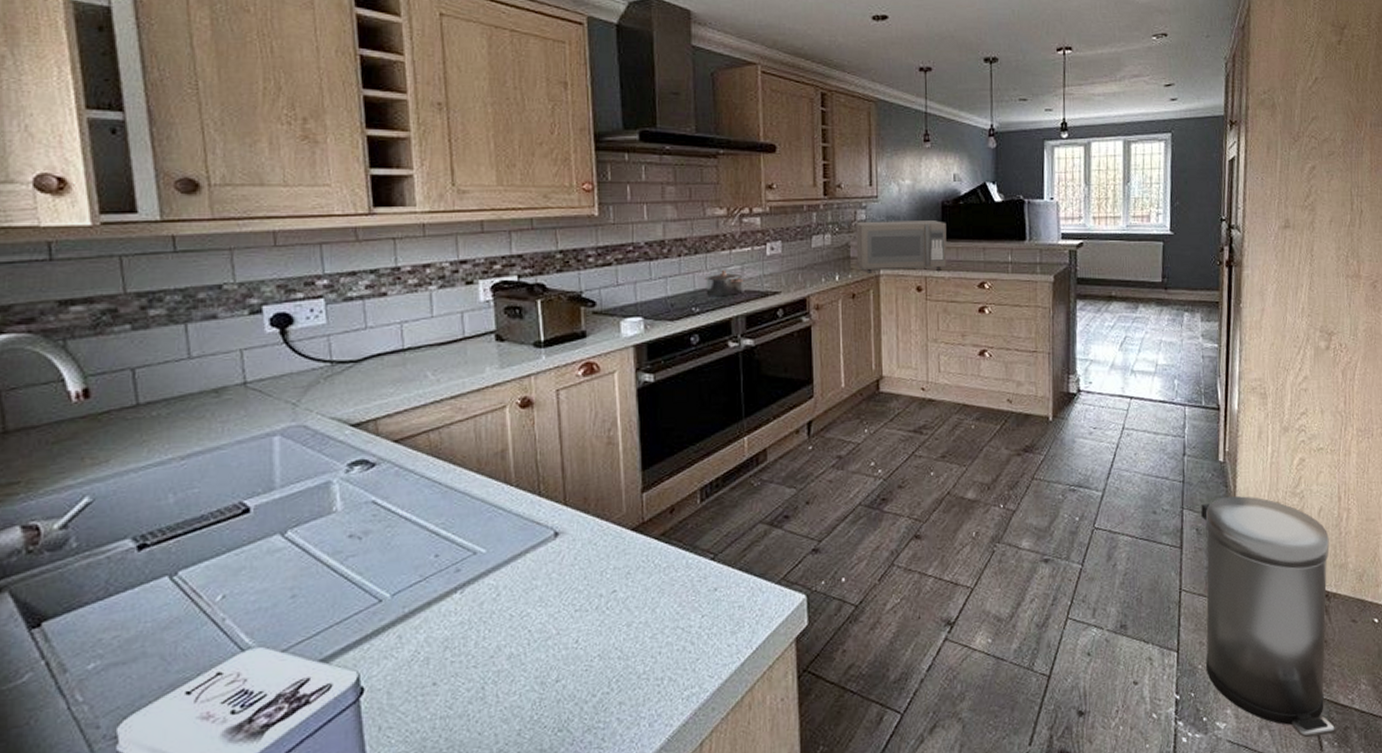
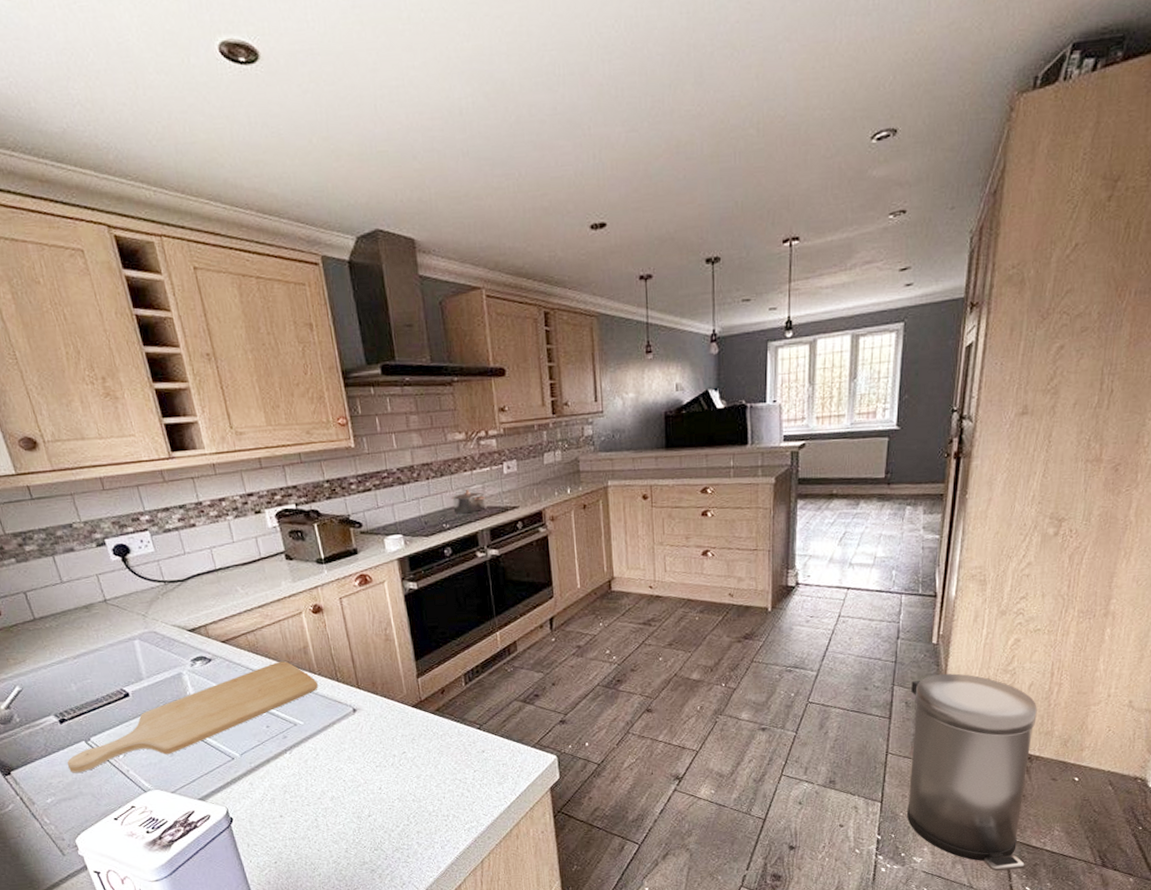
chopping board: none [133,468,513,624] -> present [67,661,318,773]
microwave: present [856,220,947,274] -> none [583,431,671,485]

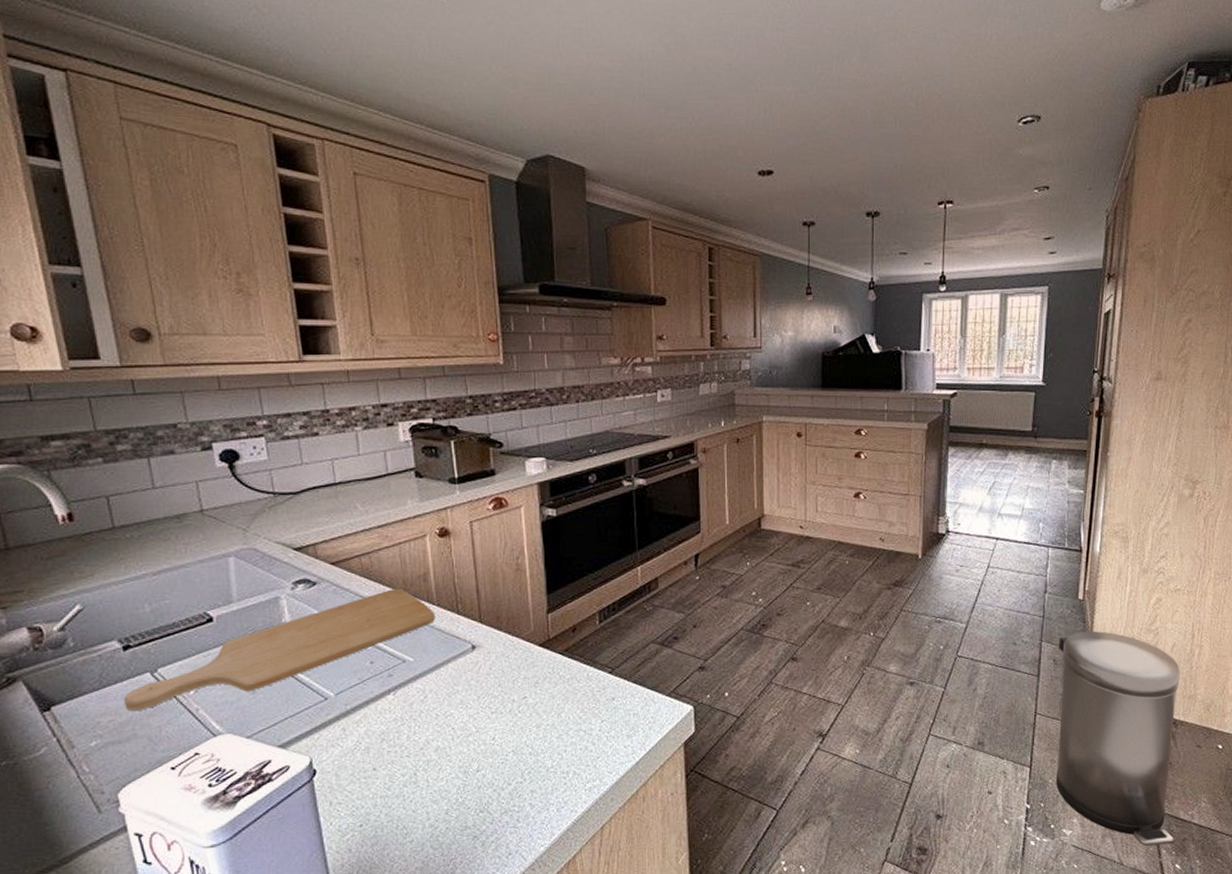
cooking pot: present [451,488,486,514] -> none [600,414,637,440]

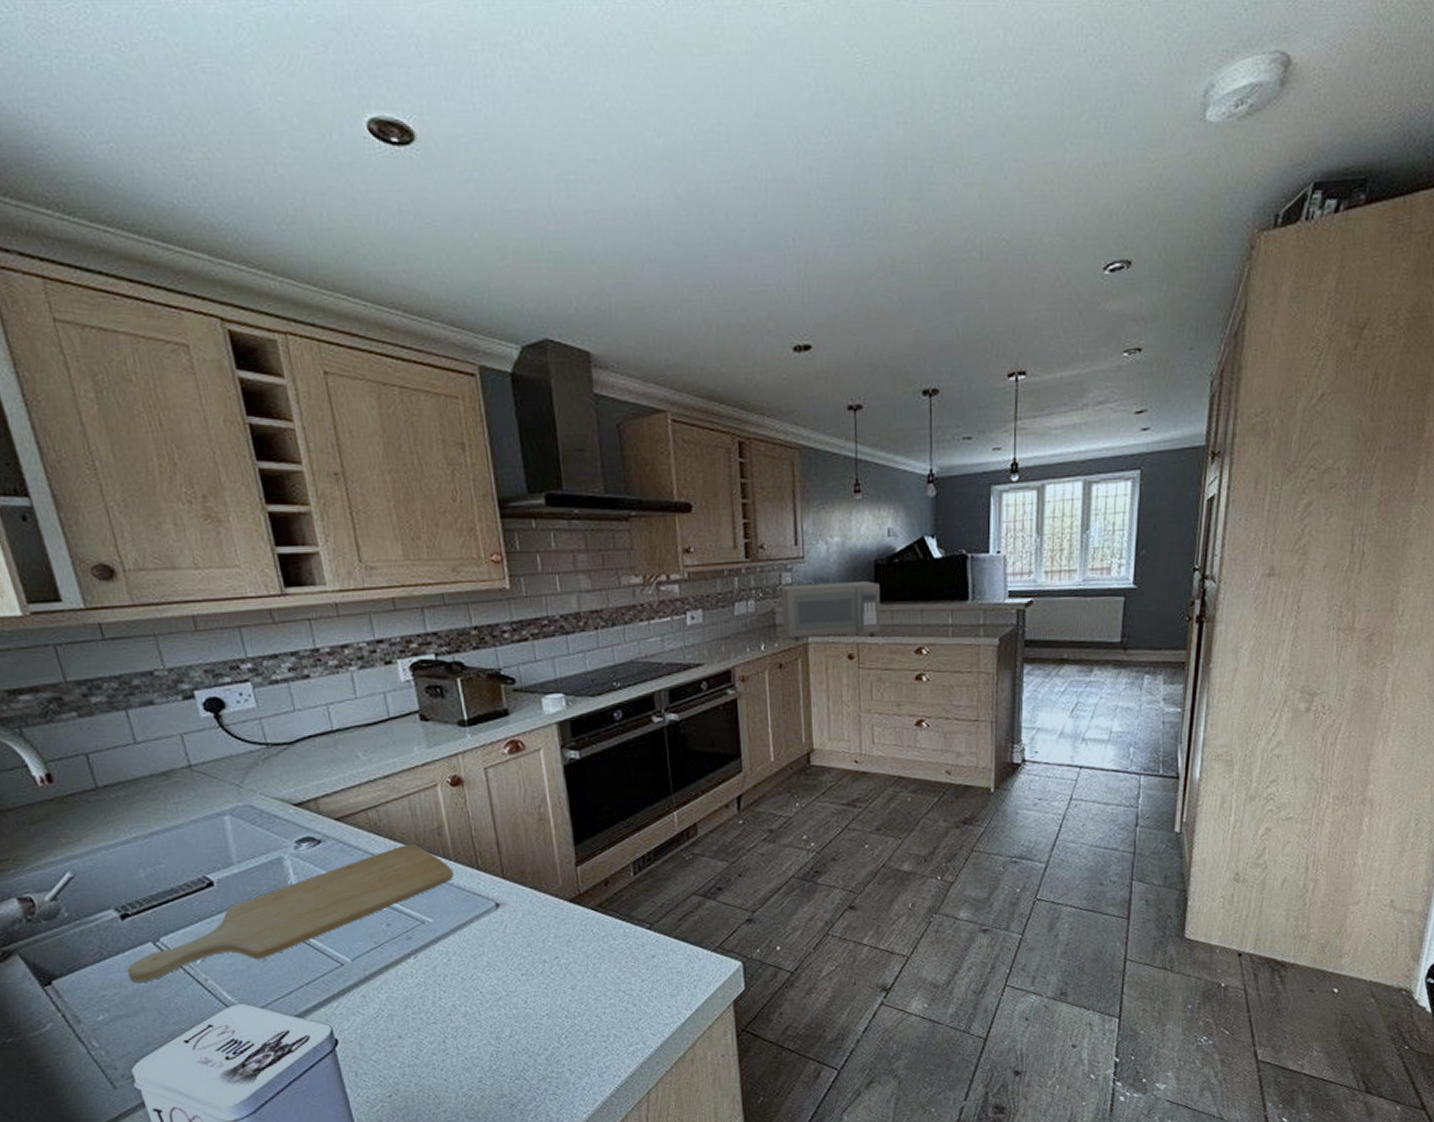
microwave: none [740,370,826,420] -> present [781,581,881,642]
pedal bin: present [1056,631,1180,846] -> none [1149,867,1291,1099]

